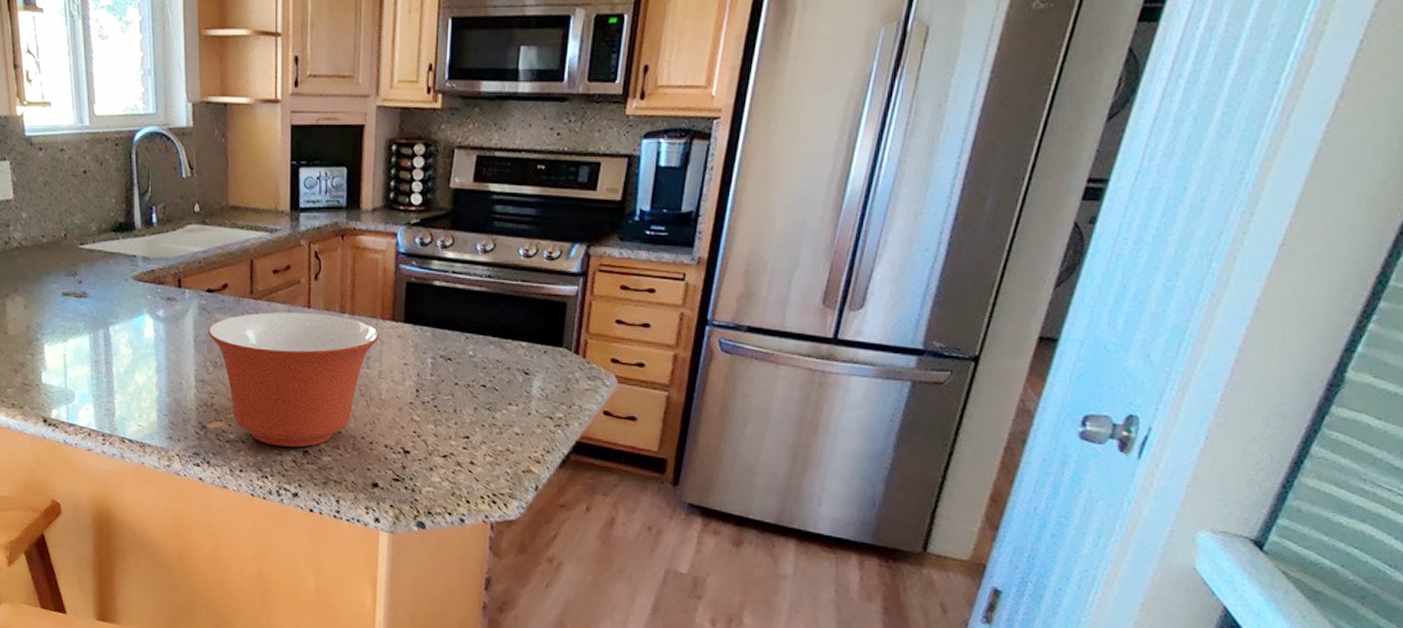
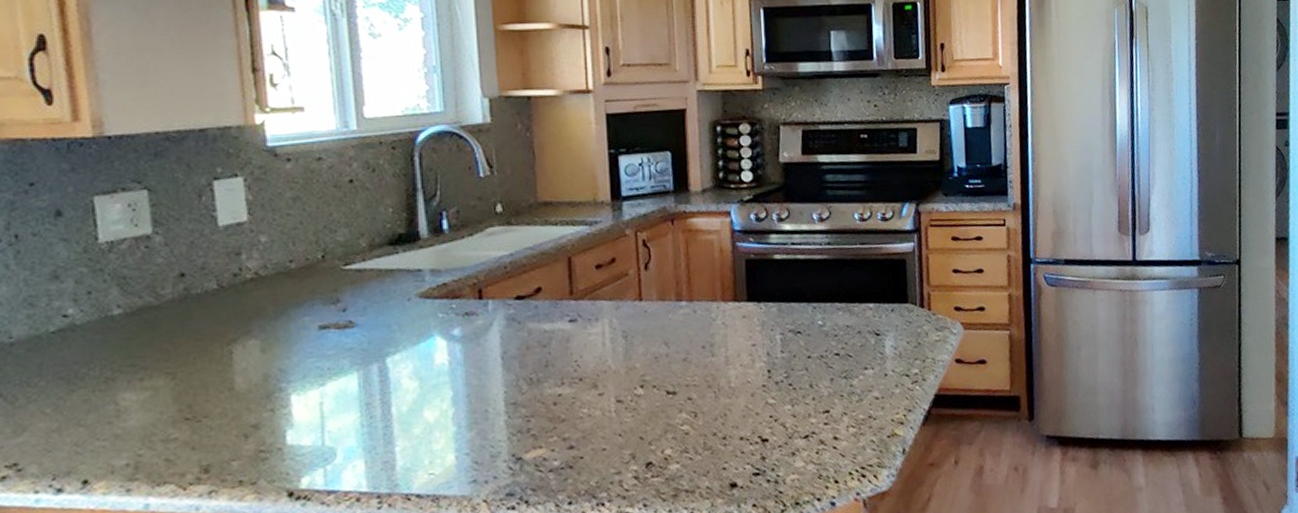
mixing bowl: present [208,312,379,448] -> none [519,304,722,464]

